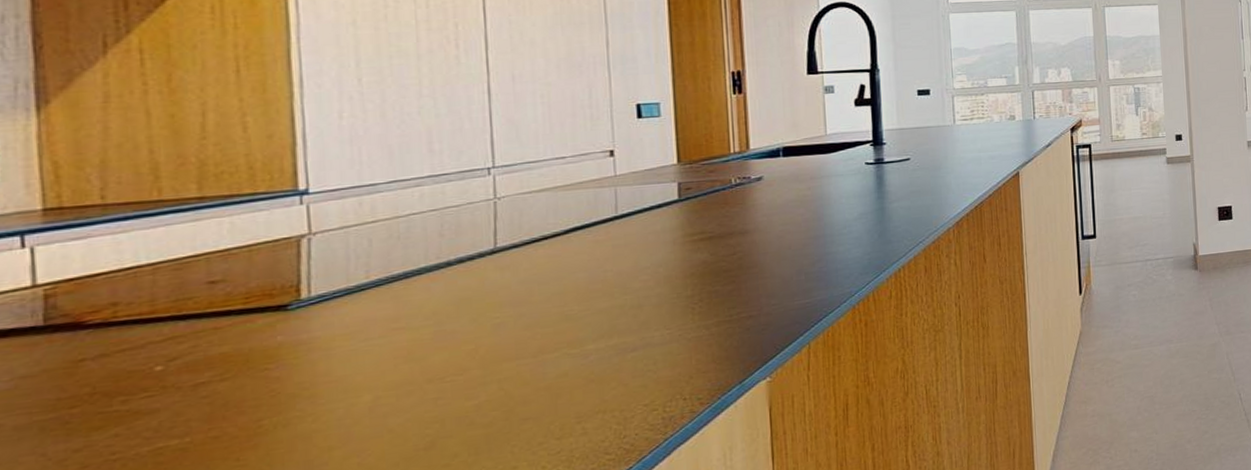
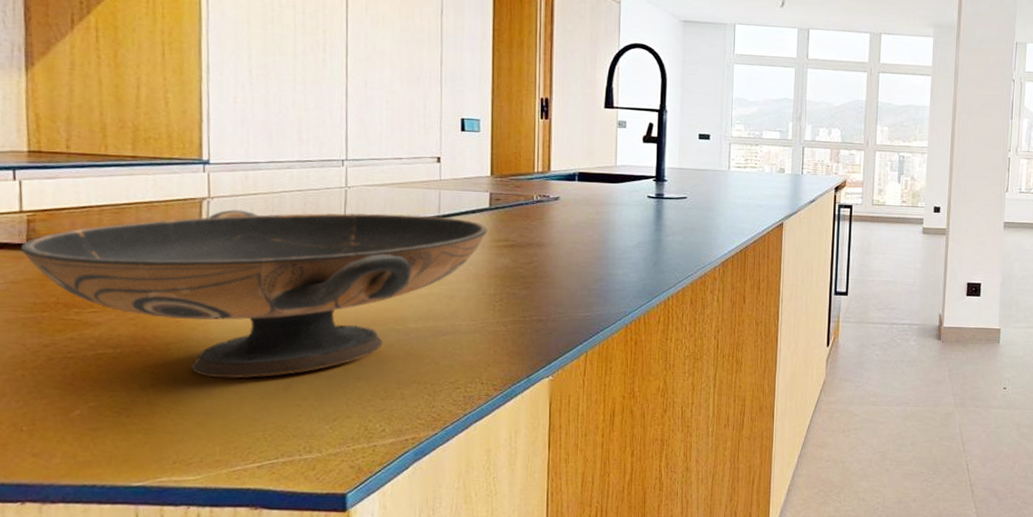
decorative bowl: none [36,215,678,451] -> present [21,209,488,379]

